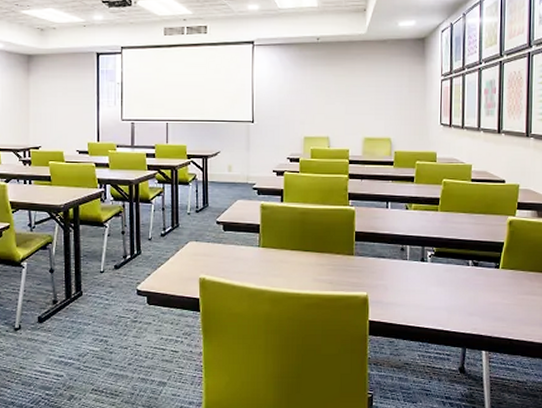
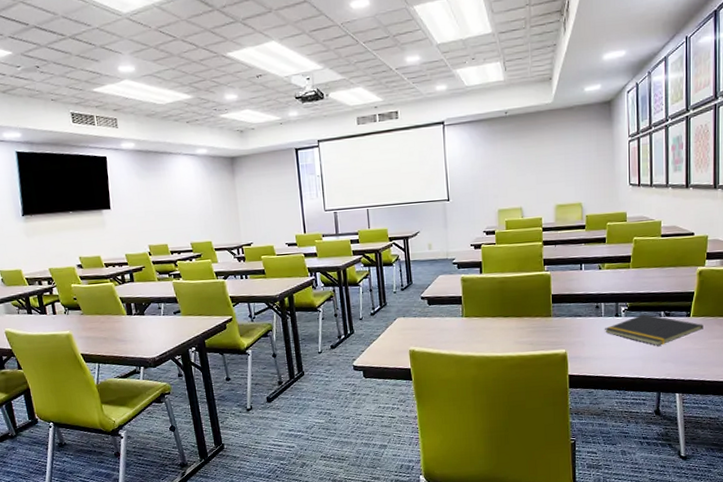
notepad: none [408,261,513,297] -> present [604,314,703,346]

